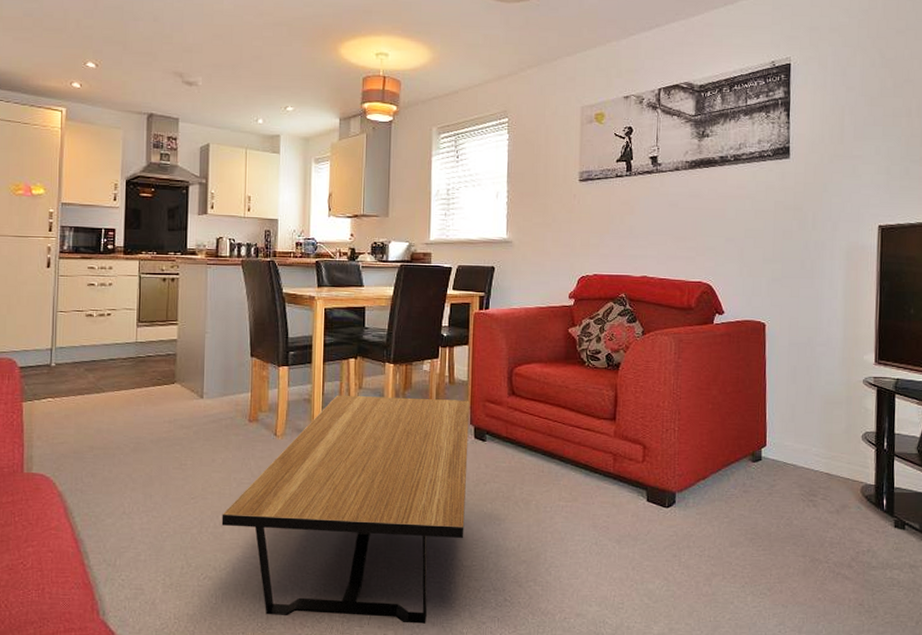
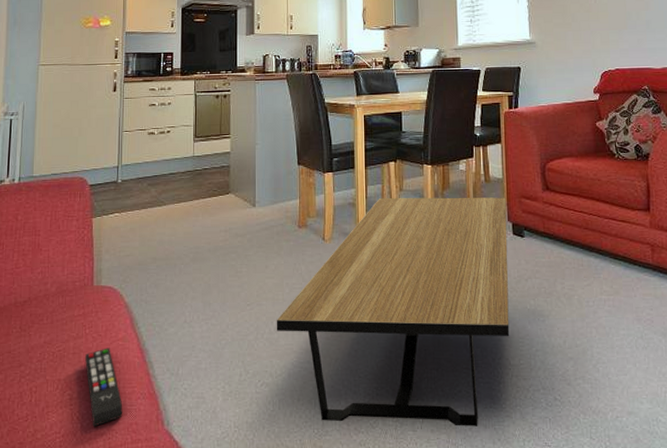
remote control: none [14,536,55,615] -> present [85,348,123,427]

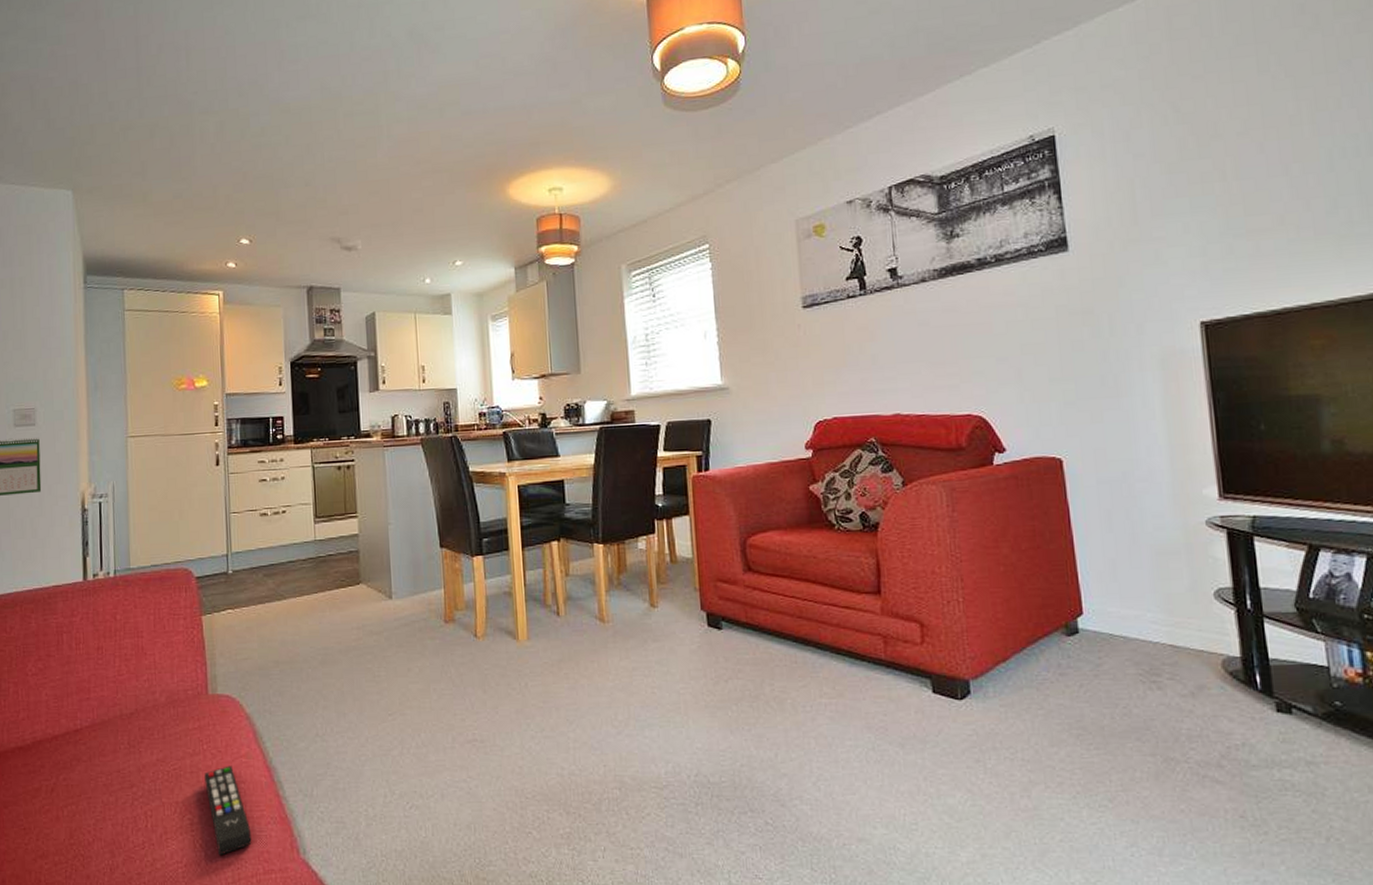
coffee table: present [276,197,510,426] -> none [423,581,708,856]

